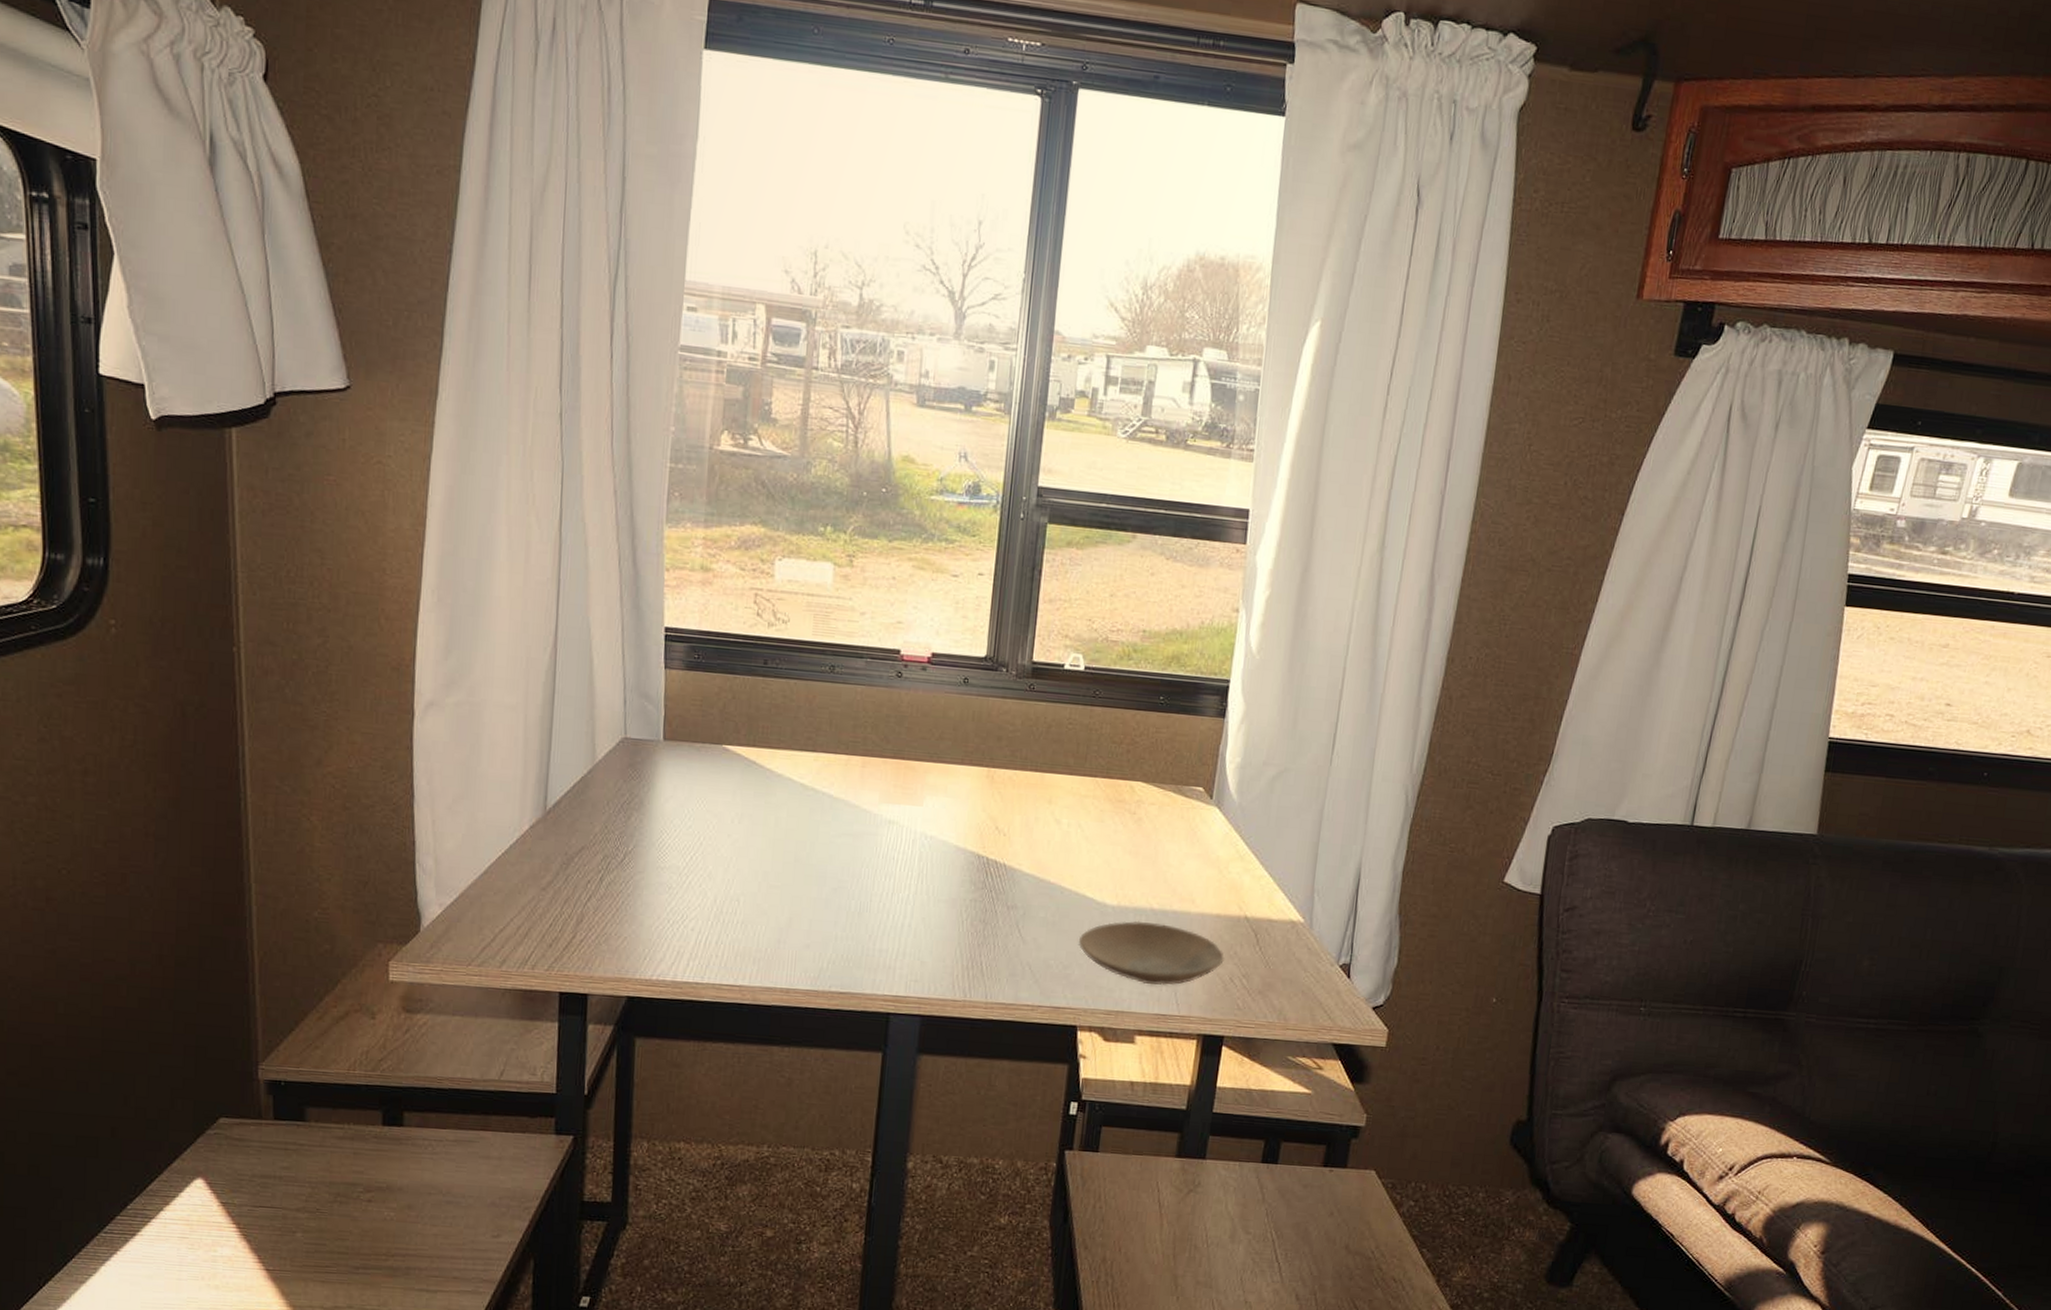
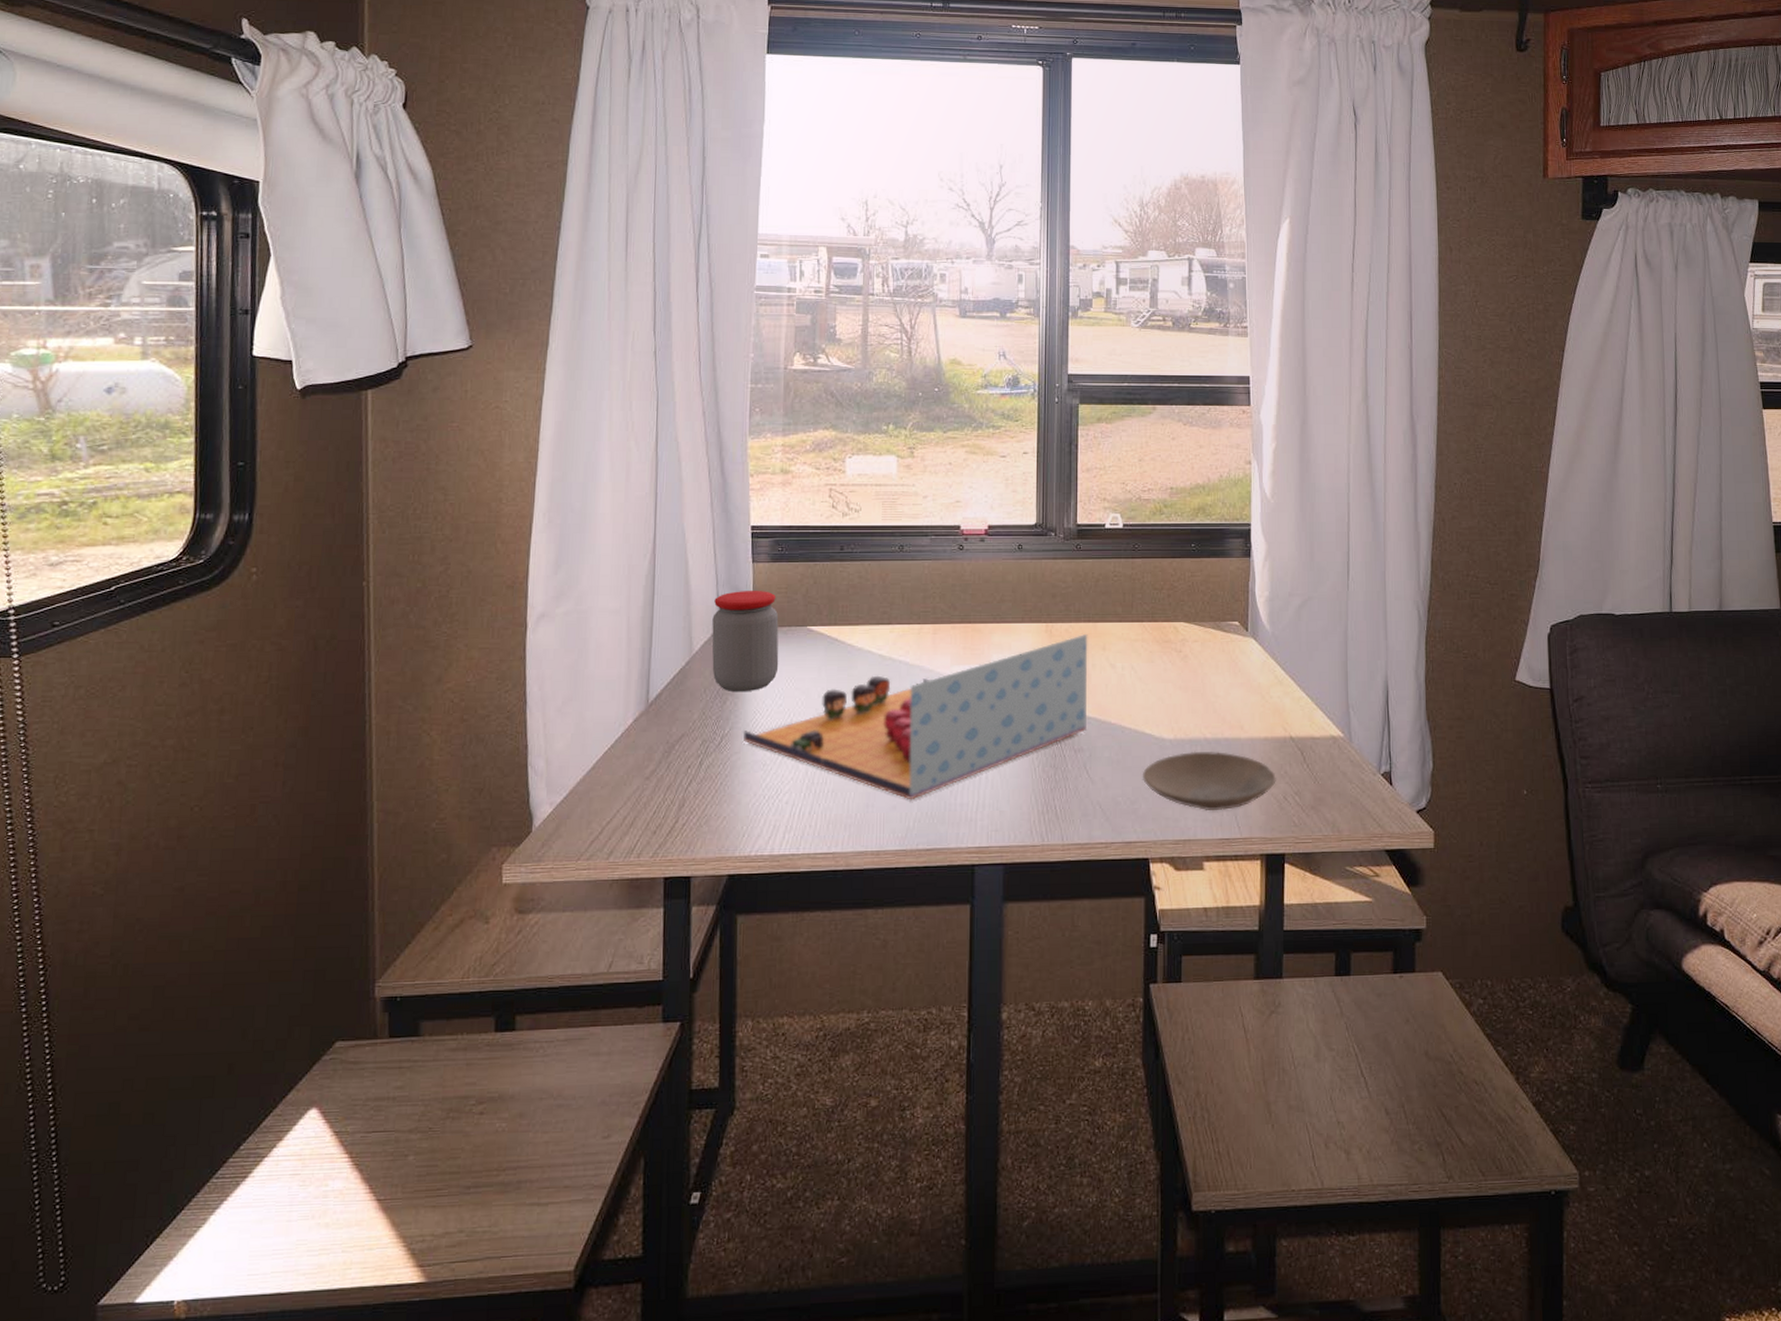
jar: none [616,698,692,809] -> present [712,591,779,693]
board game: none [648,783,1034,941] -> present [744,633,1088,800]

